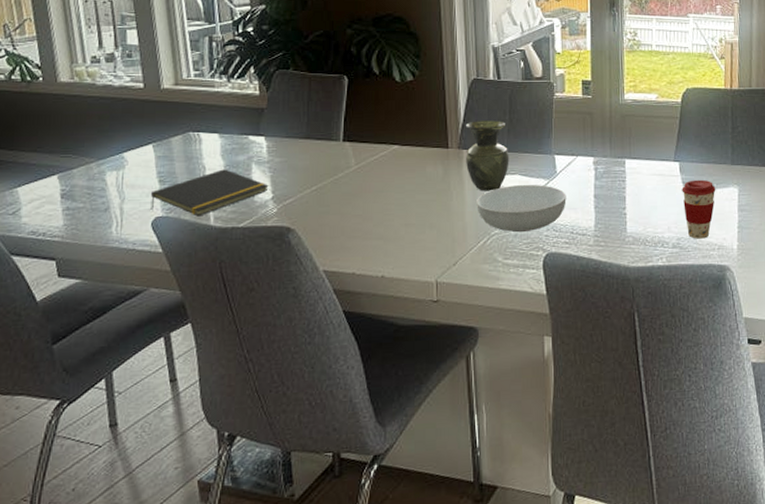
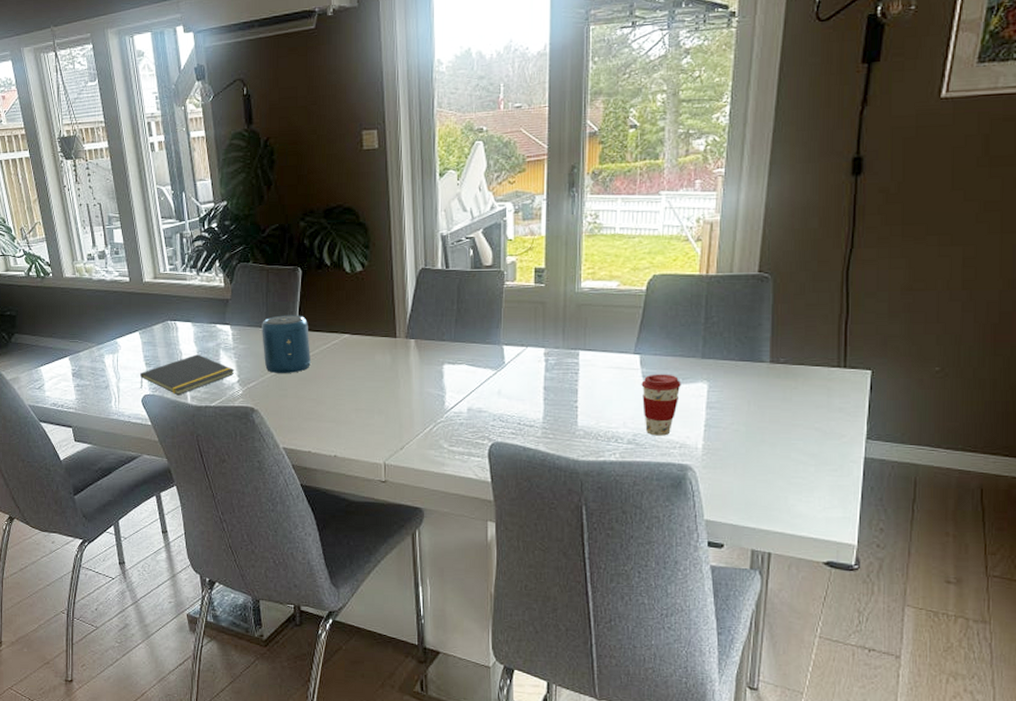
speaker: none [301,125,356,188] -> present [262,315,310,373]
vase: present [466,120,509,191] -> none [413,310,457,380]
serving bowl: present [475,185,566,233] -> none [422,375,514,422]

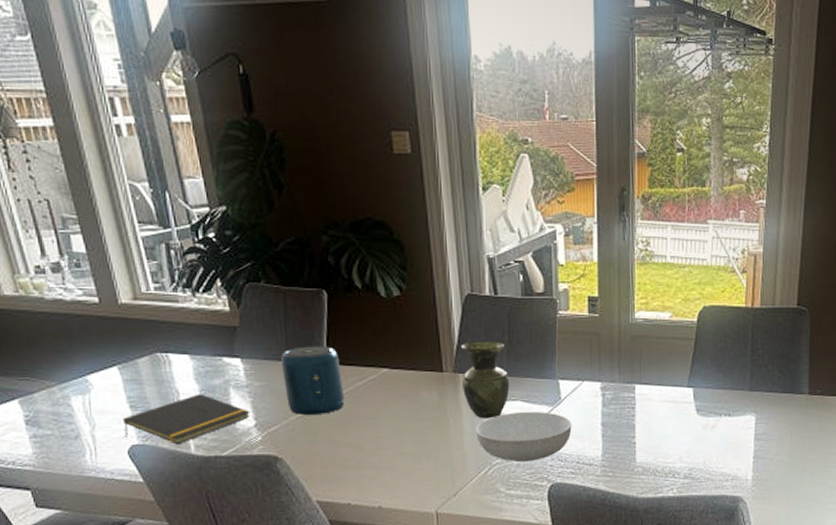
vase: none [413,310,457,380] -> present [461,341,510,419]
serving bowl: none [422,375,514,422] -> present [474,412,572,463]
coffee cup: present [641,374,681,436] -> none [695,407,732,469]

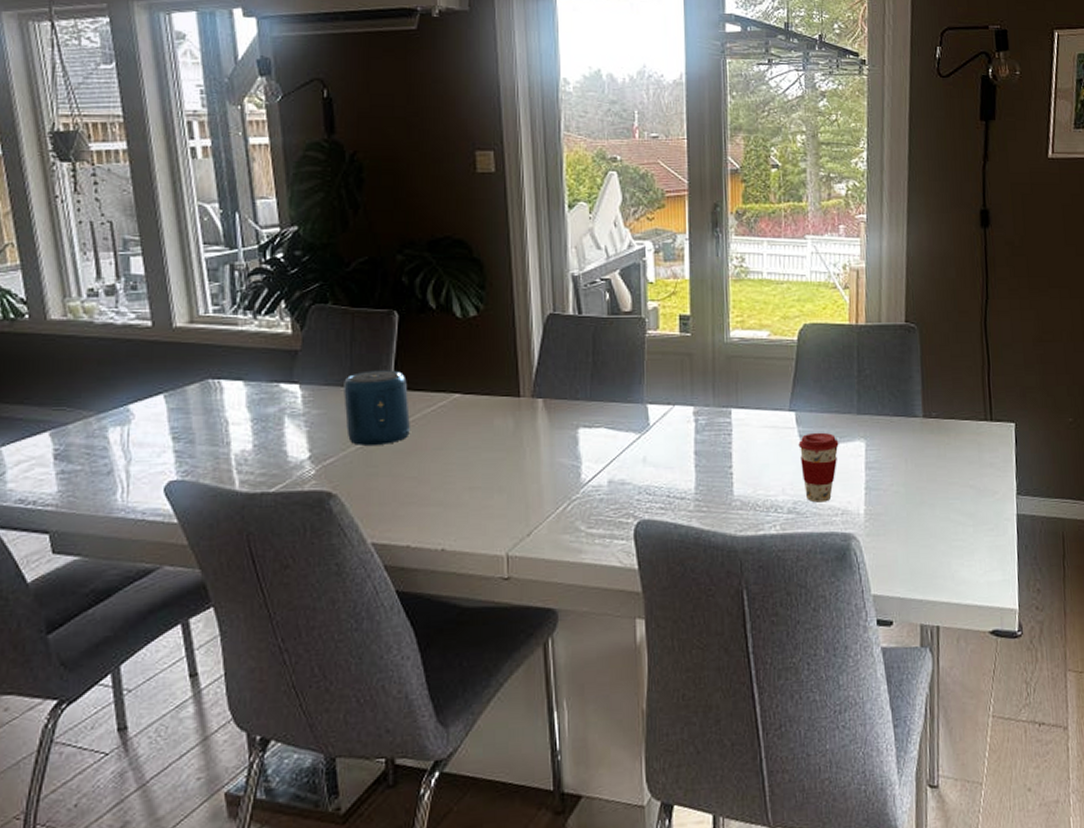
notepad: present [123,394,251,445] -> none [163,423,305,480]
vase: present [461,341,510,419] -> none [541,363,593,448]
serving bowl: present [474,412,572,463] -> none [553,440,662,497]
coffee cup: none [695,407,732,469] -> present [798,432,839,503]

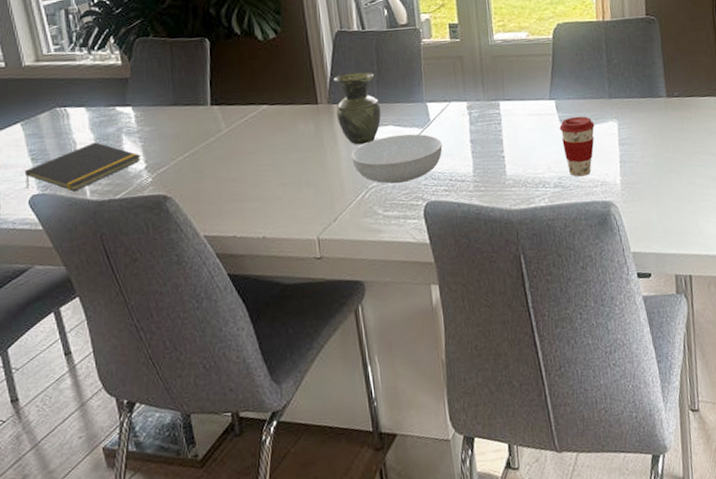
notepad: none [163,423,305,480] -> present [25,142,141,192]
speaker: present [344,370,410,445] -> none [169,89,228,155]
vase: none [541,363,593,448] -> present [334,72,381,145]
serving bowl: none [553,440,662,497] -> present [350,134,443,184]

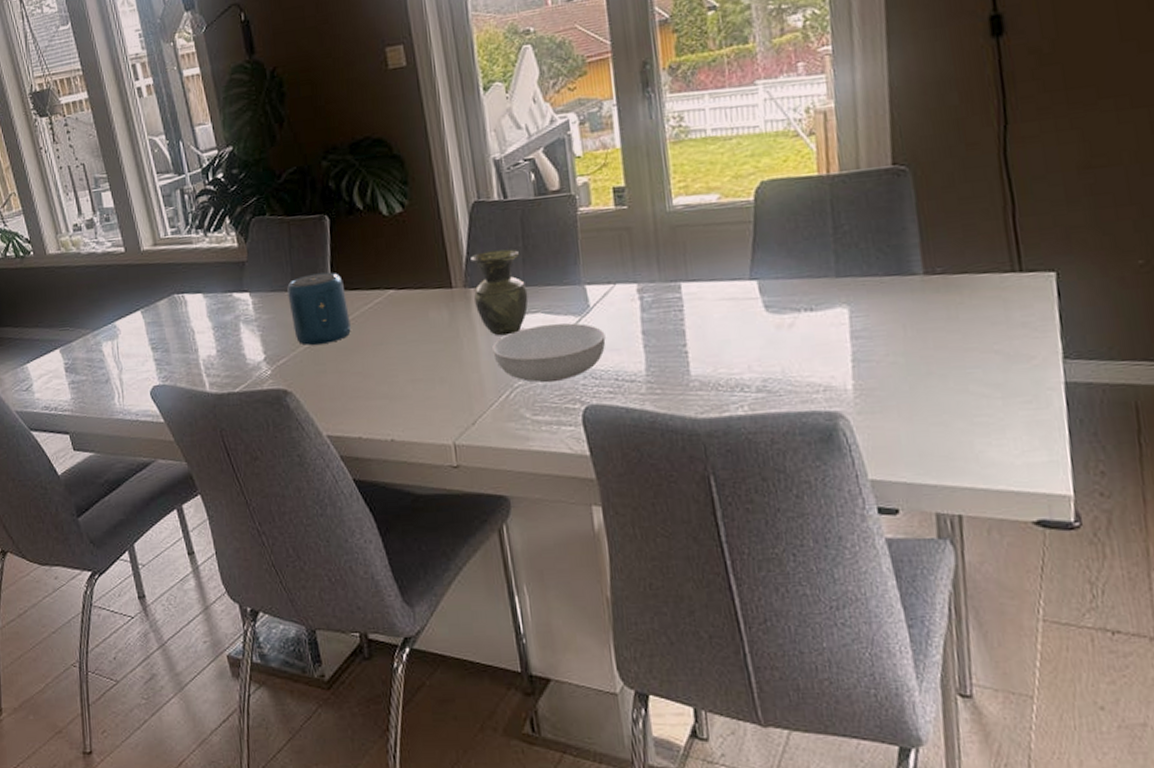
notepad: present [25,142,141,192] -> none [146,331,260,383]
speaker: none [169,89,228,155] -> present [287,272,351,345]
coffee cup: present [559,116,595,177] -> none [764,300,815,379]

